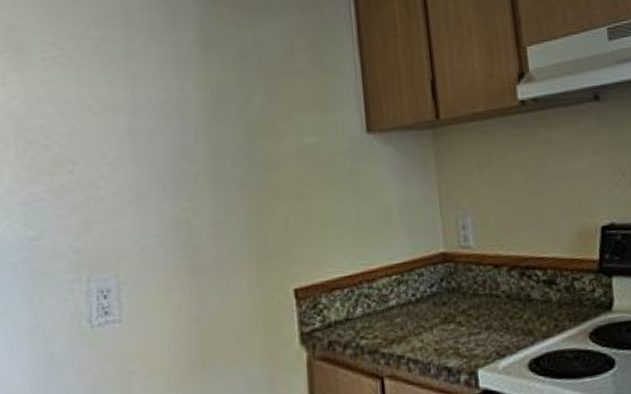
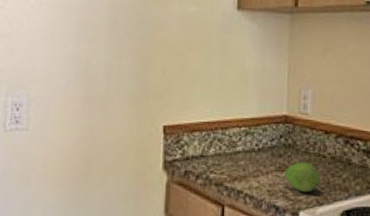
fruit: none [452,305,499,345] -> present [284,161,321,193]

